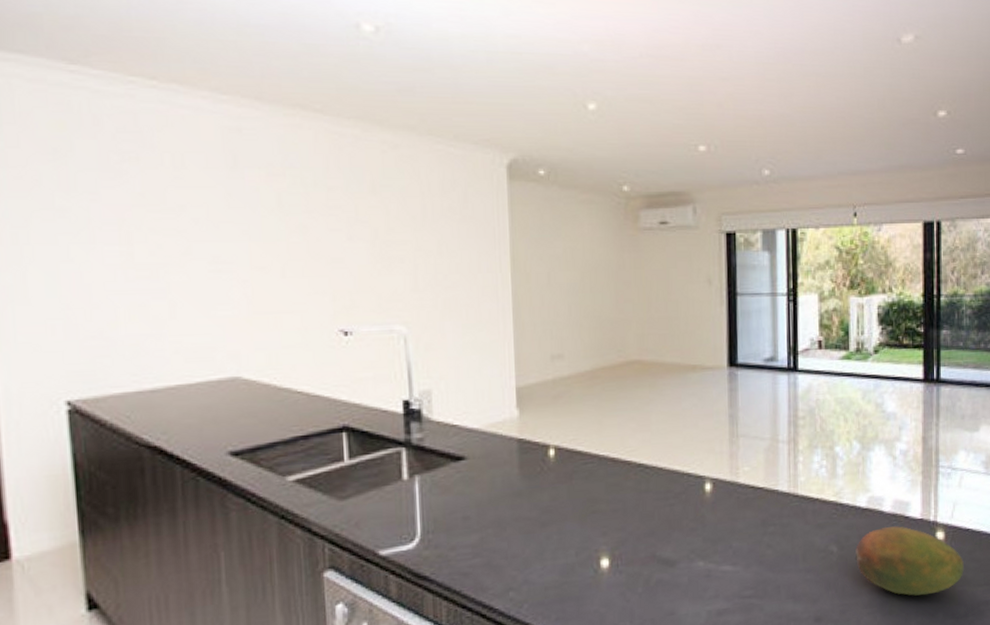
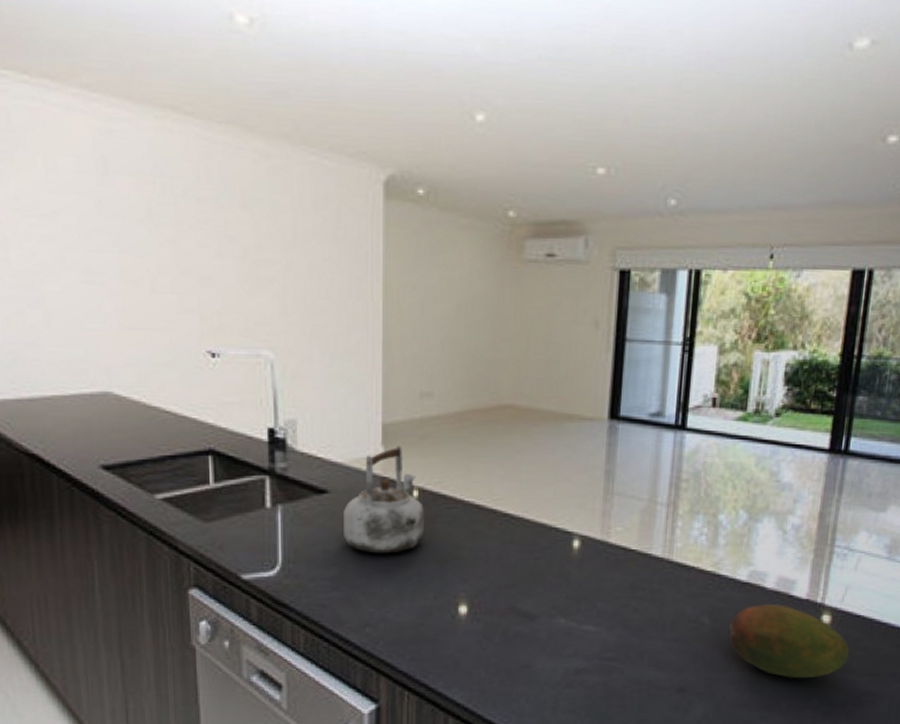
kettle: none [482,406,562,516] -> present [344,445,424,554]

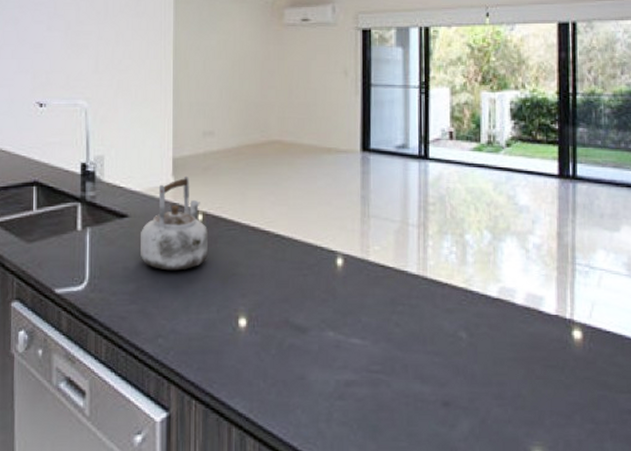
fruit: present [729,603,849,679] -> none [486,319,604,395]

